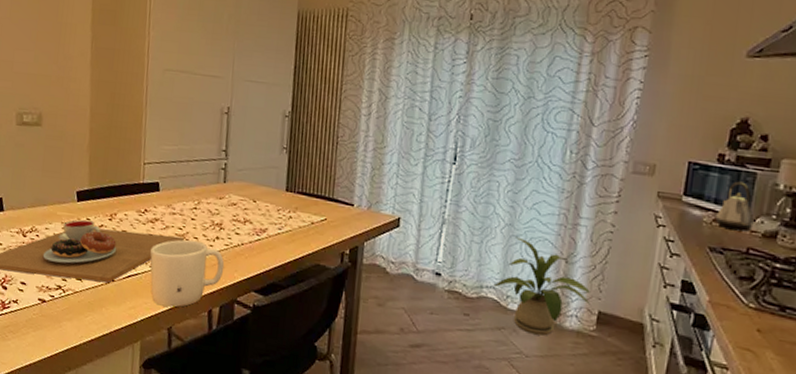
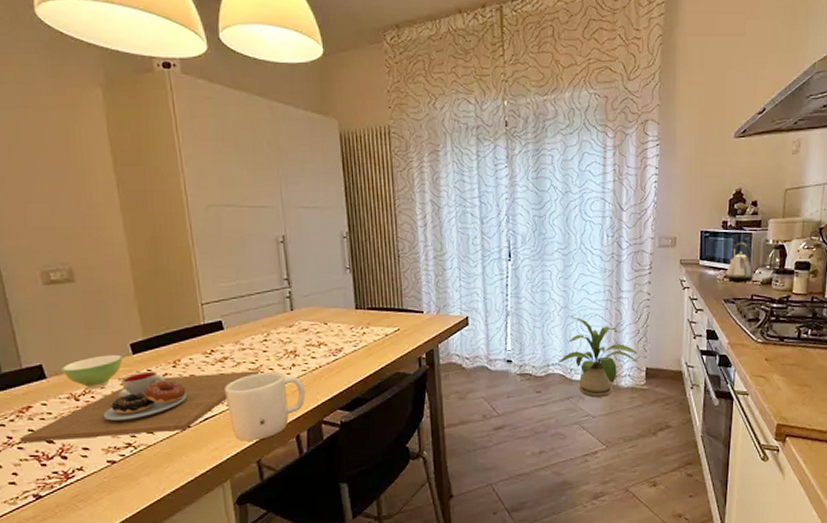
bowl: none [16,197,70,229] -> present [60,354,124,389]

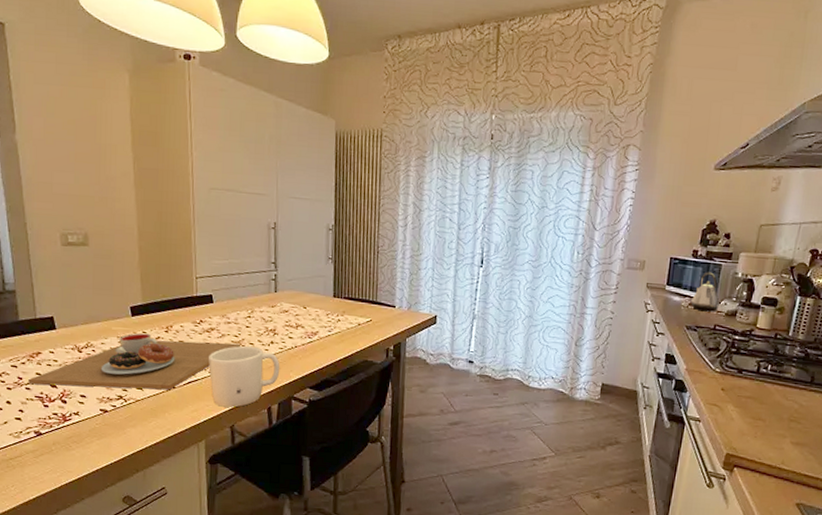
bowl: present [60,354,124,389] -> none [68,314,124,344]
house plant: present [558,316,639,398] -> none [517,326,596,407]

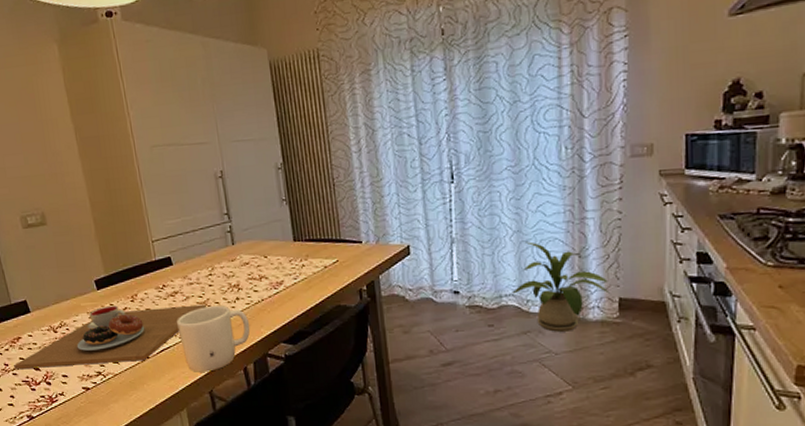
house plant: none [517,326,596,407] -> present [512,241,610,332]
kettle: present [691,272,720,312] -> none [722,143,761,194]

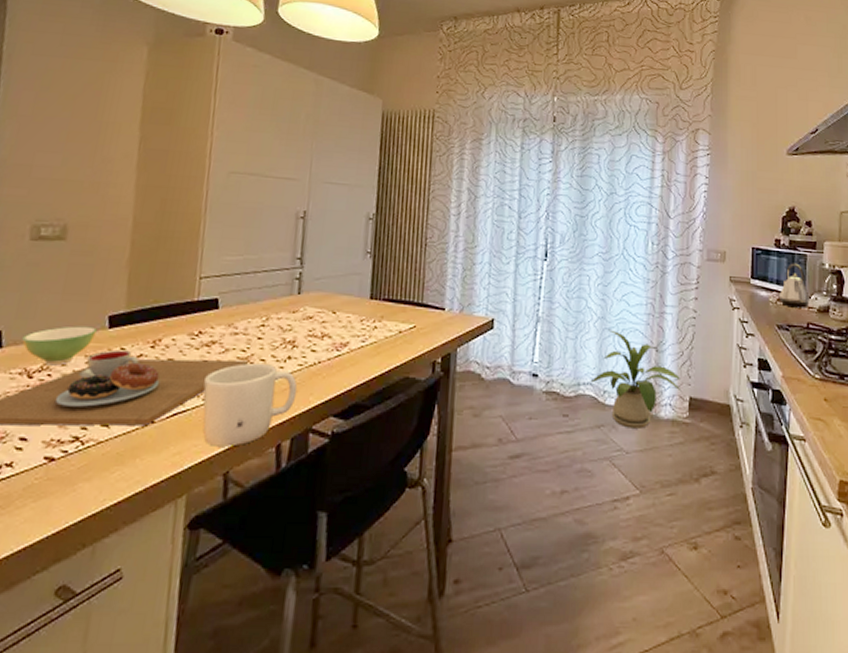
bowl: none [40,290,90,322] -> present [21,326,98,366]
kettle: none [722,143,761,194] -> present [780,263,810,308]

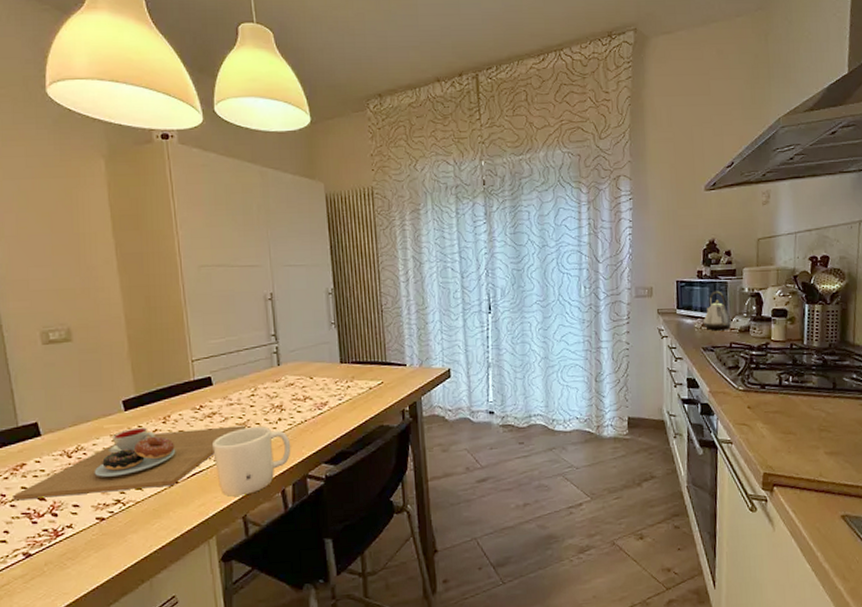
bowl: present [21,326,98,366] -> none [54,411,116,446]
house plant: present [590,329,682,429] -> none [540,367,621,448]

